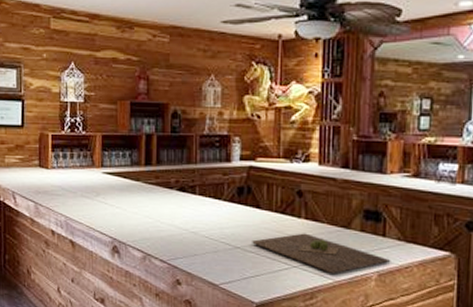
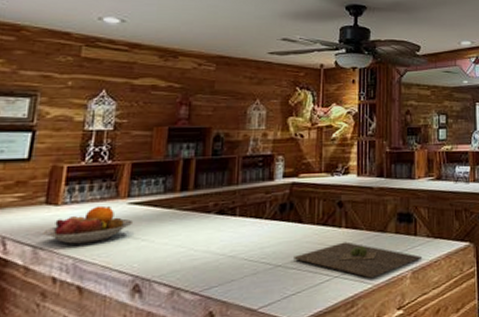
fruit bowl: none [40,172,107,205] -> present [43,205,132,244]

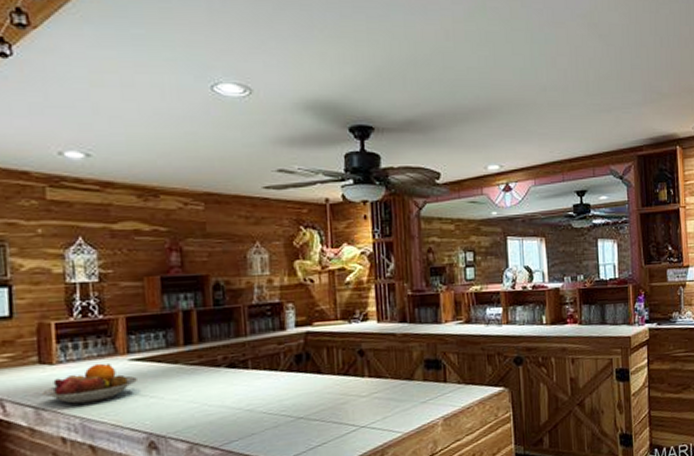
cutting board: present [294,242,423,279] -> none [316,391,454,428]

